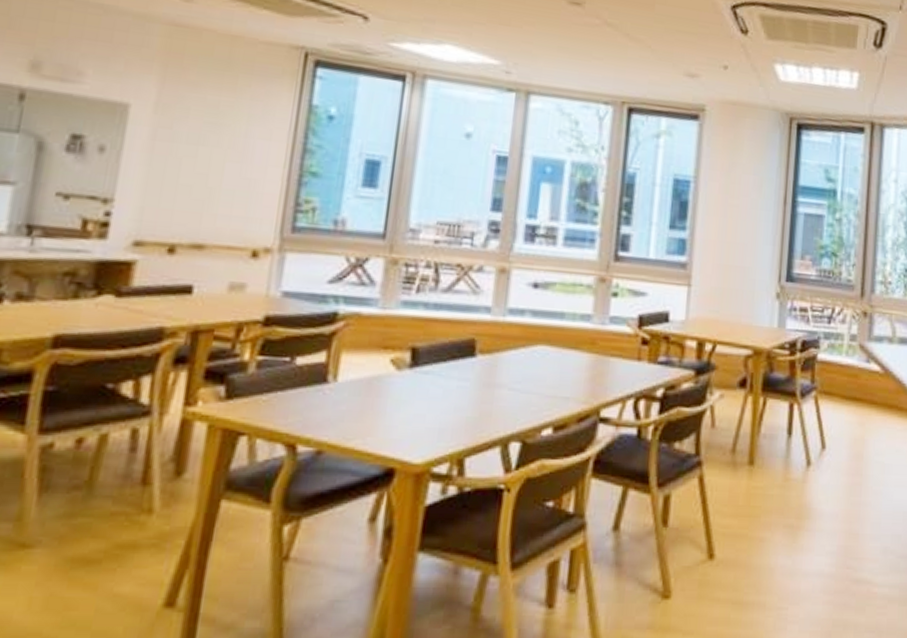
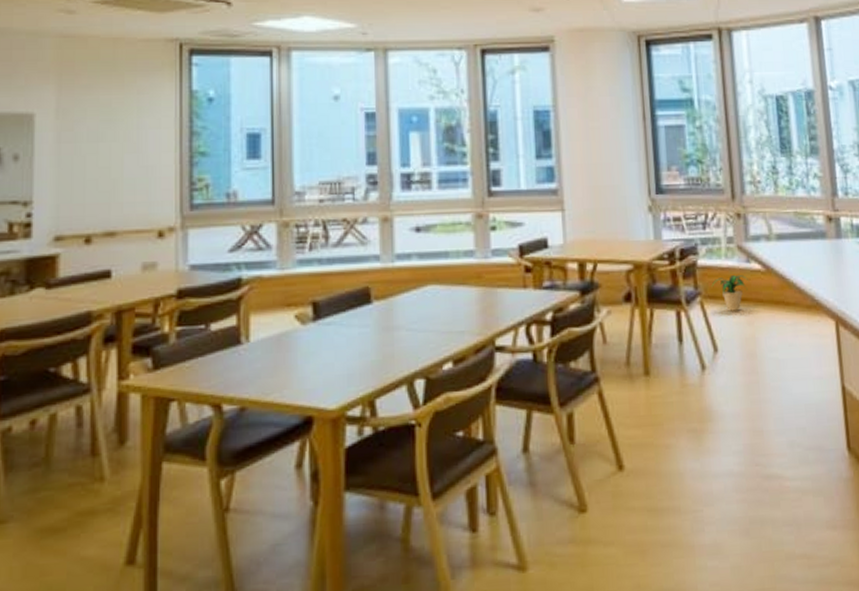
potted plant: none [828,374,866,410] -> present [711,275,748,312]

